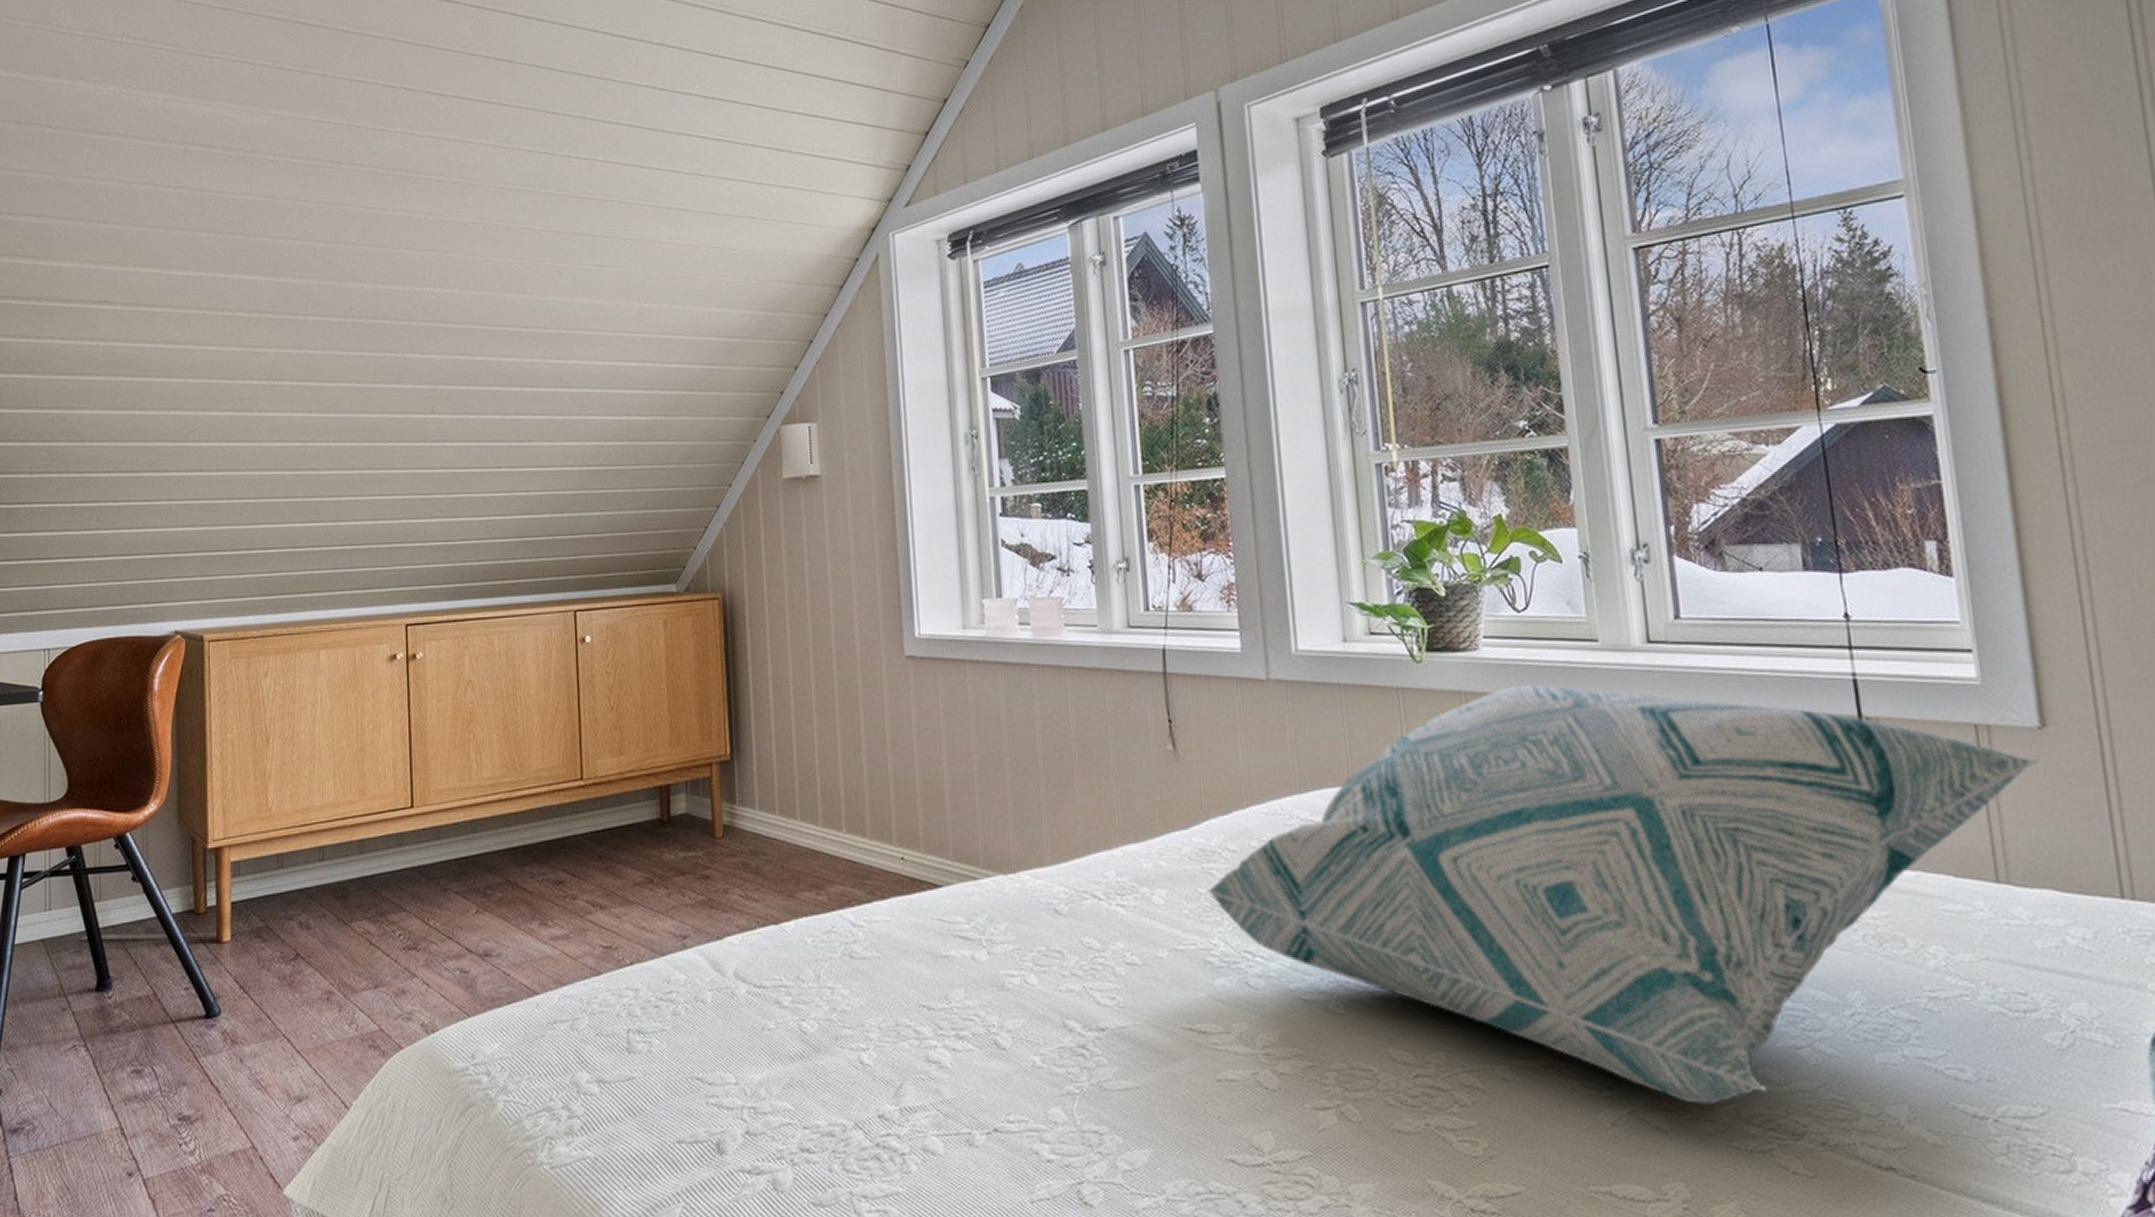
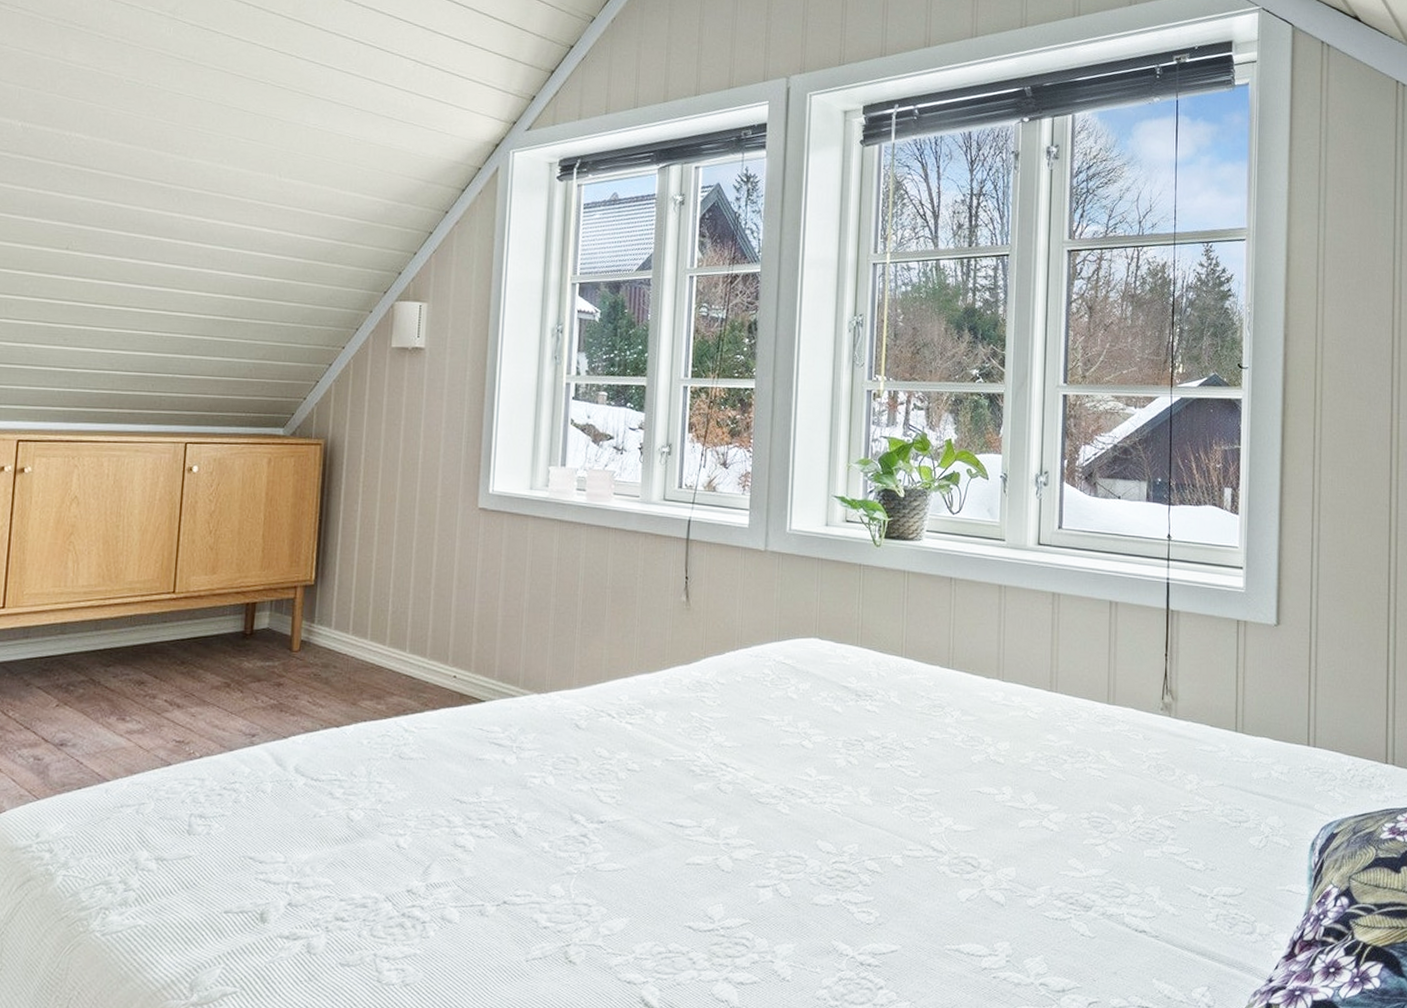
decorative pillow: present [1205,685,2039,1104] -> none [696,570,1272,885]

